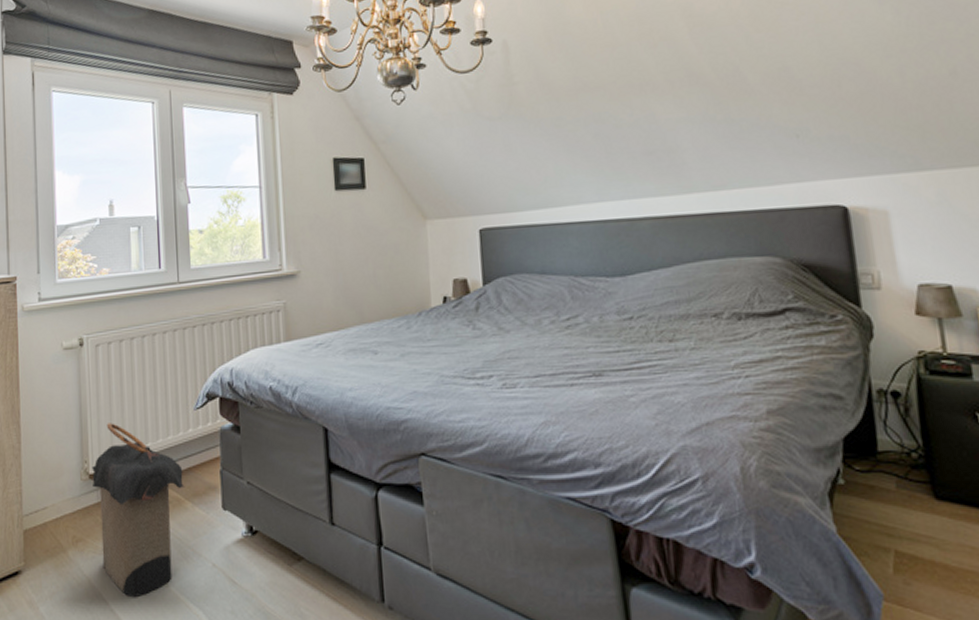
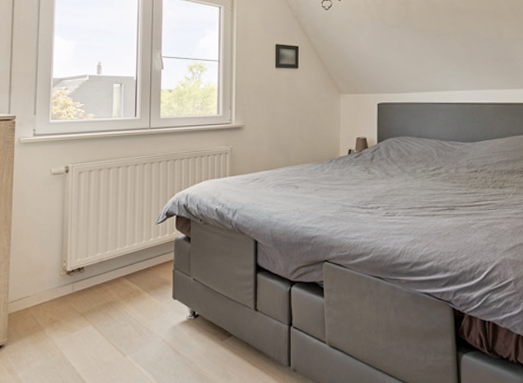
laundry hamper: present [92,423,185,597] -> none [69,232,144,364]

